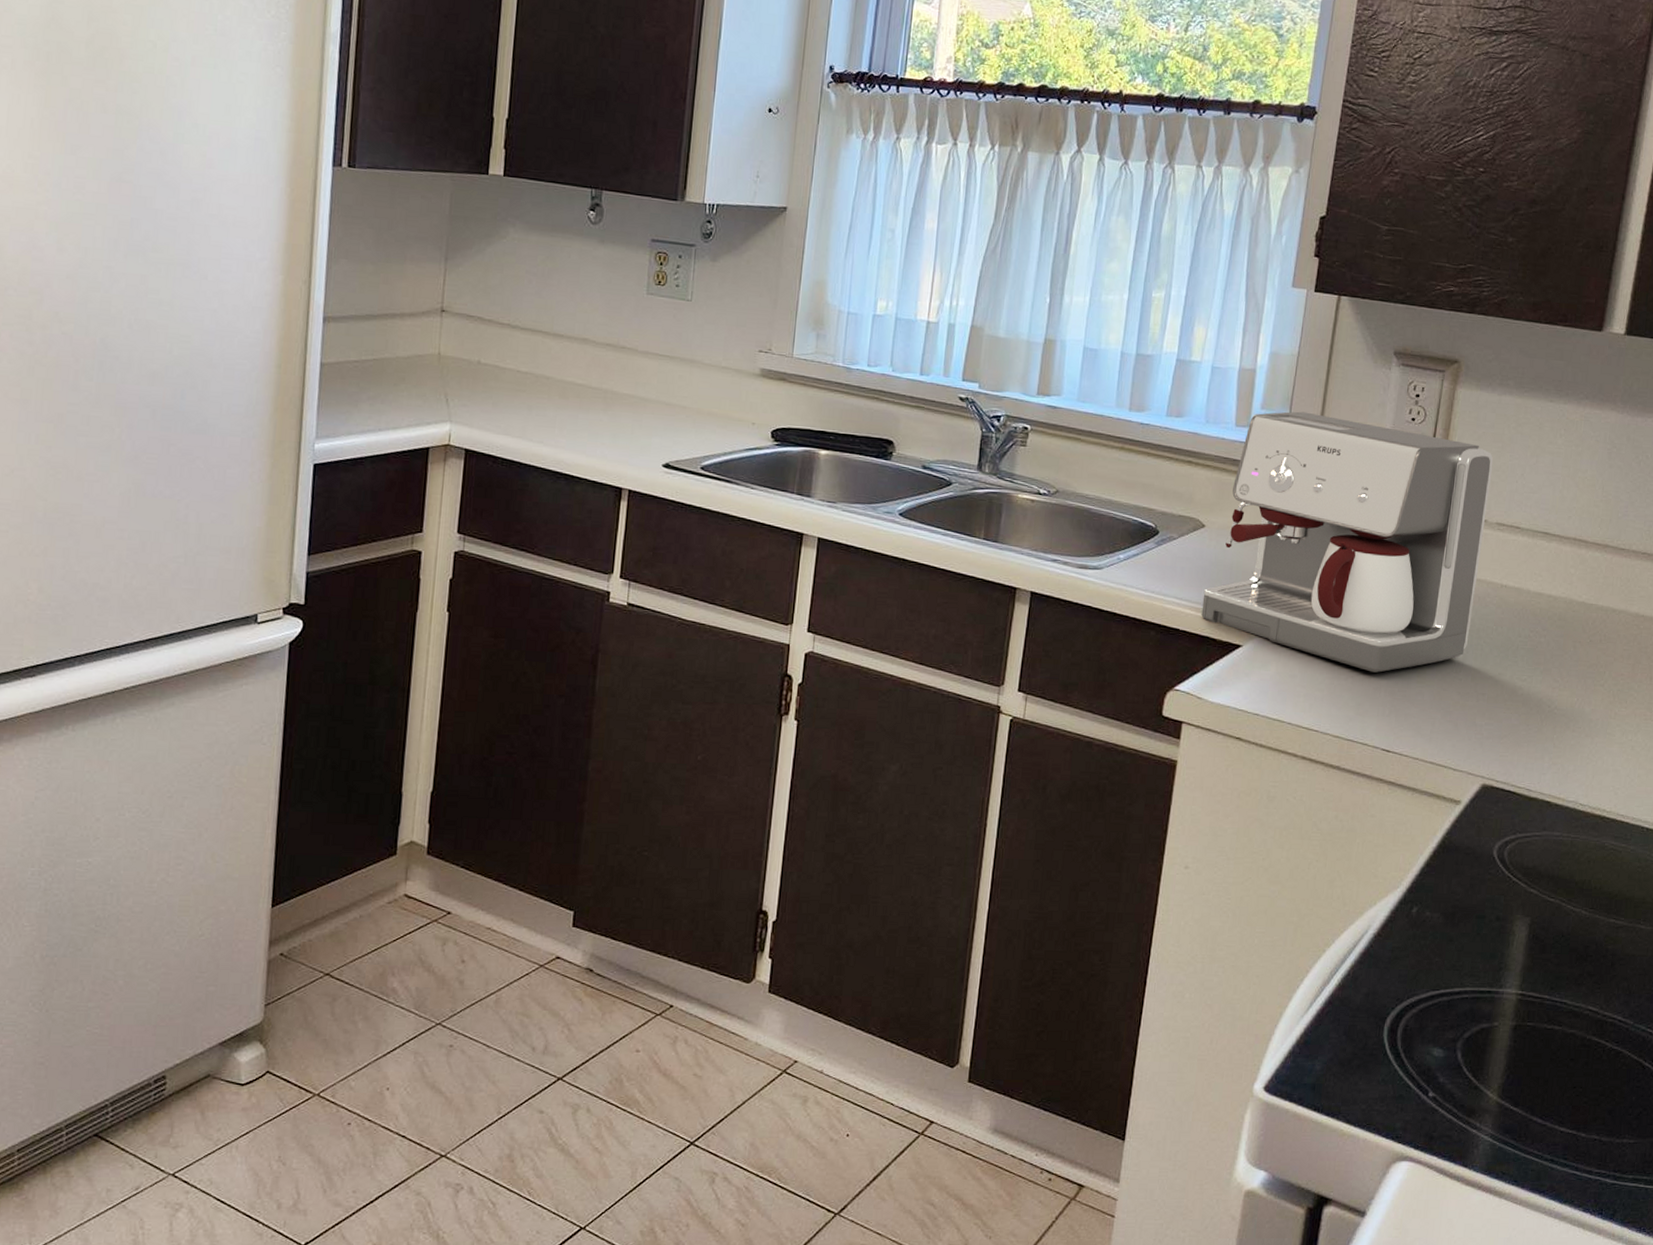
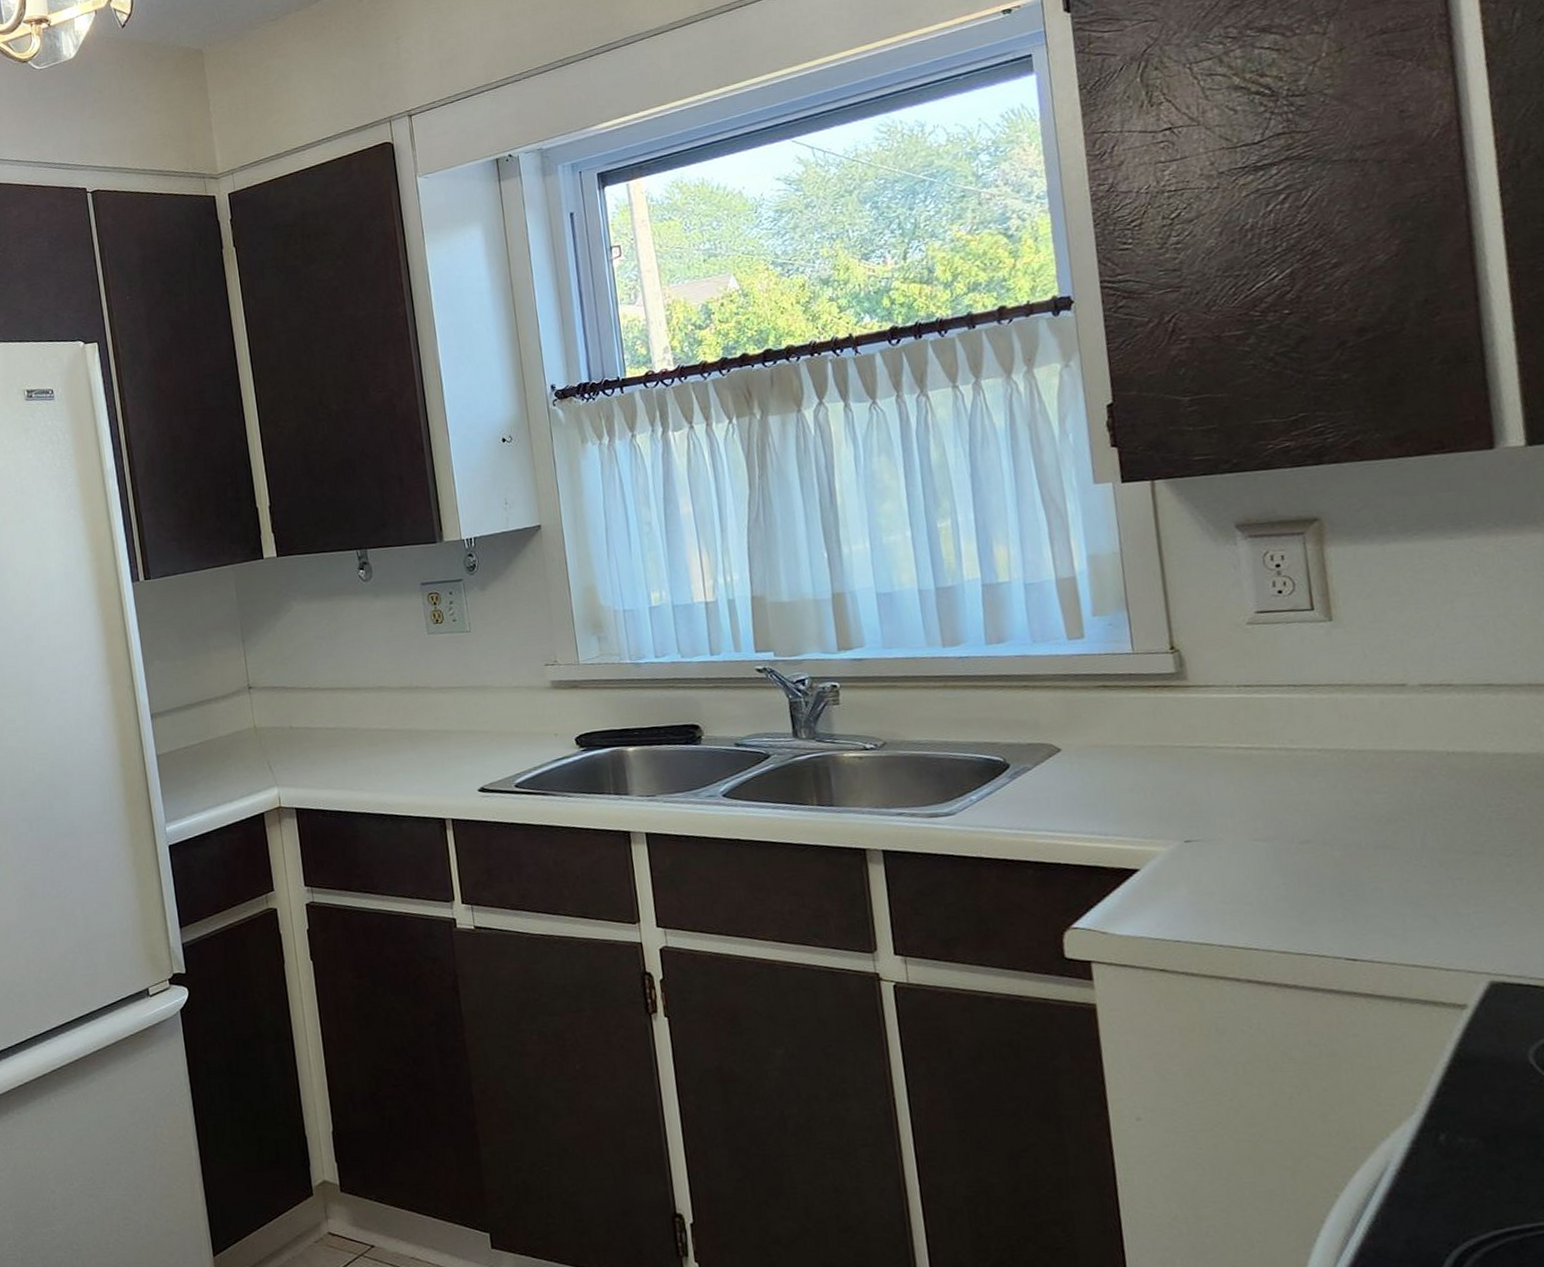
coffee maker: present [1201,411,1494,673] -> none [1078,603,1423,875]

